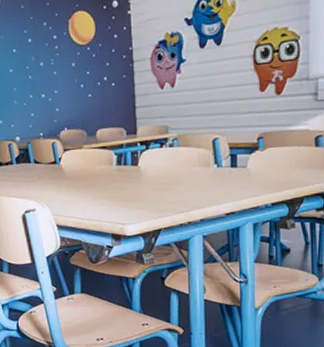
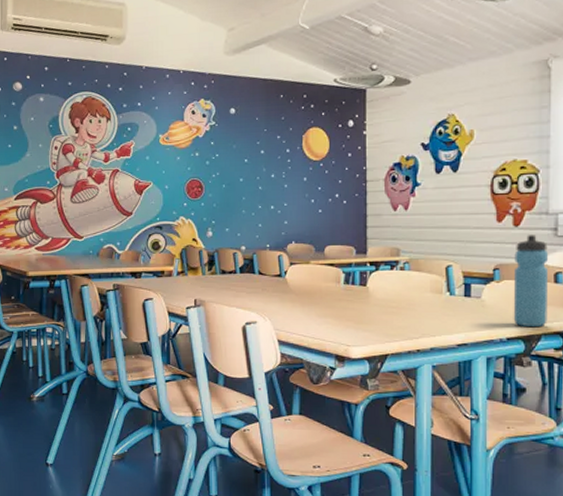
water bottle: none [277,101,310,191] -> present [513,235,549,326]

